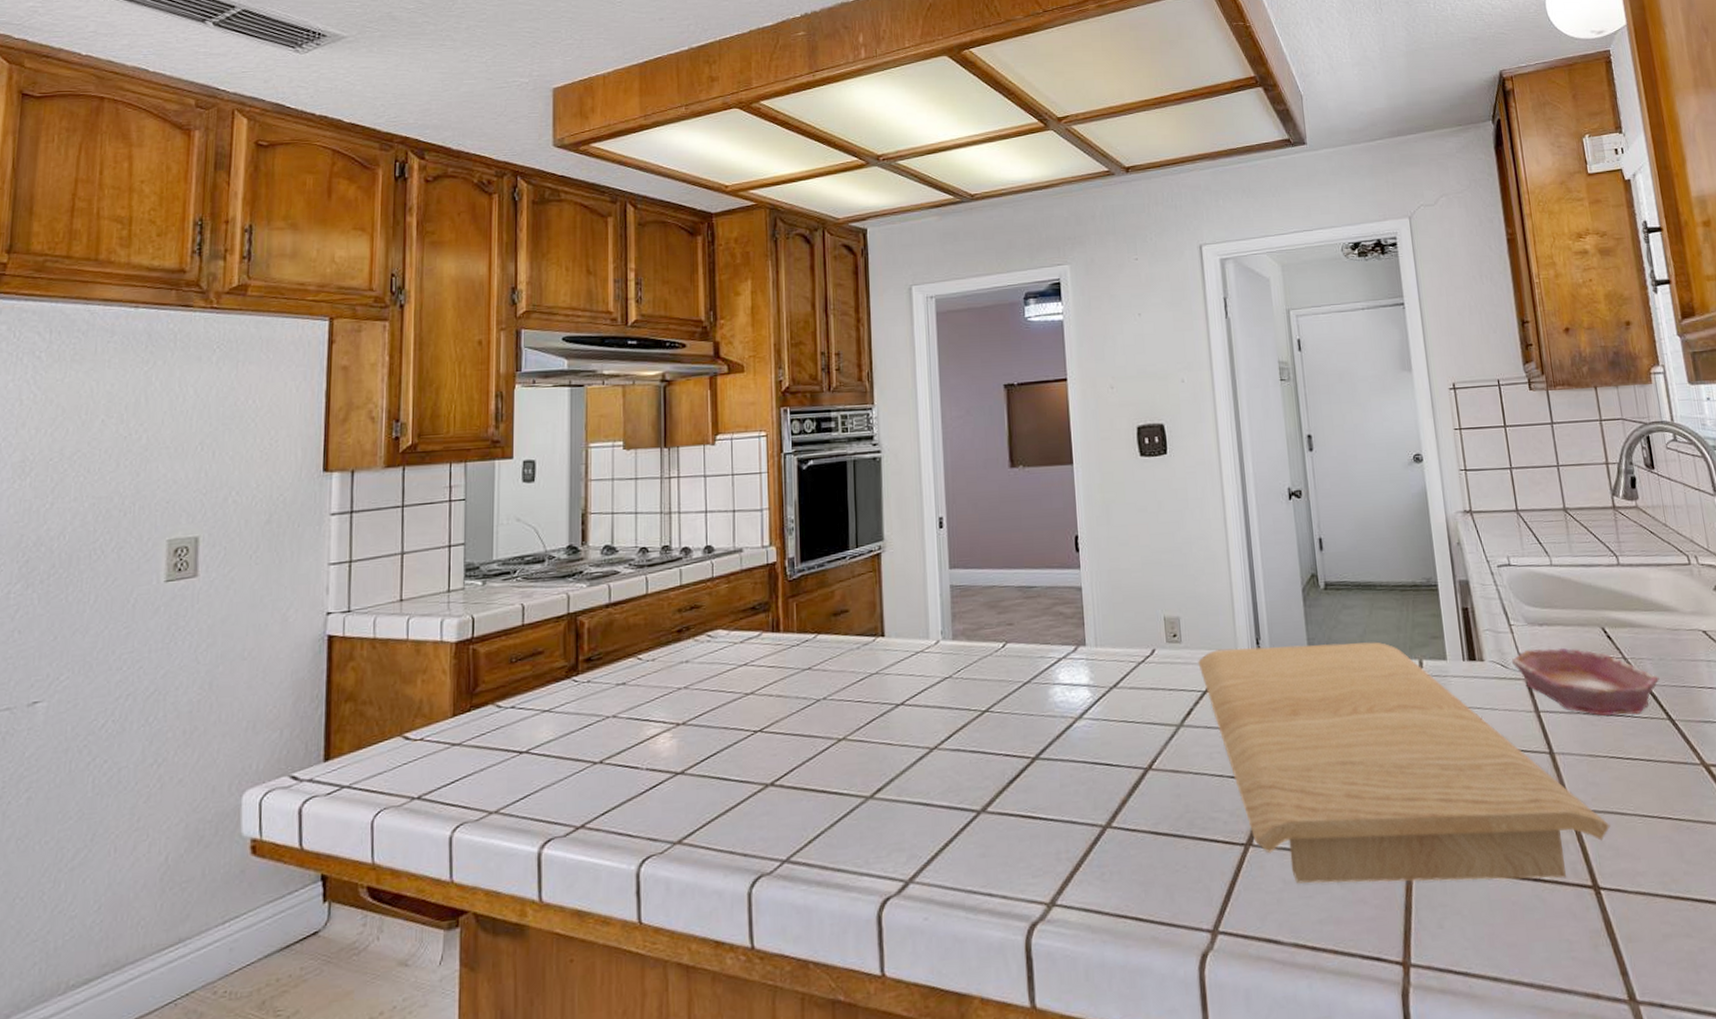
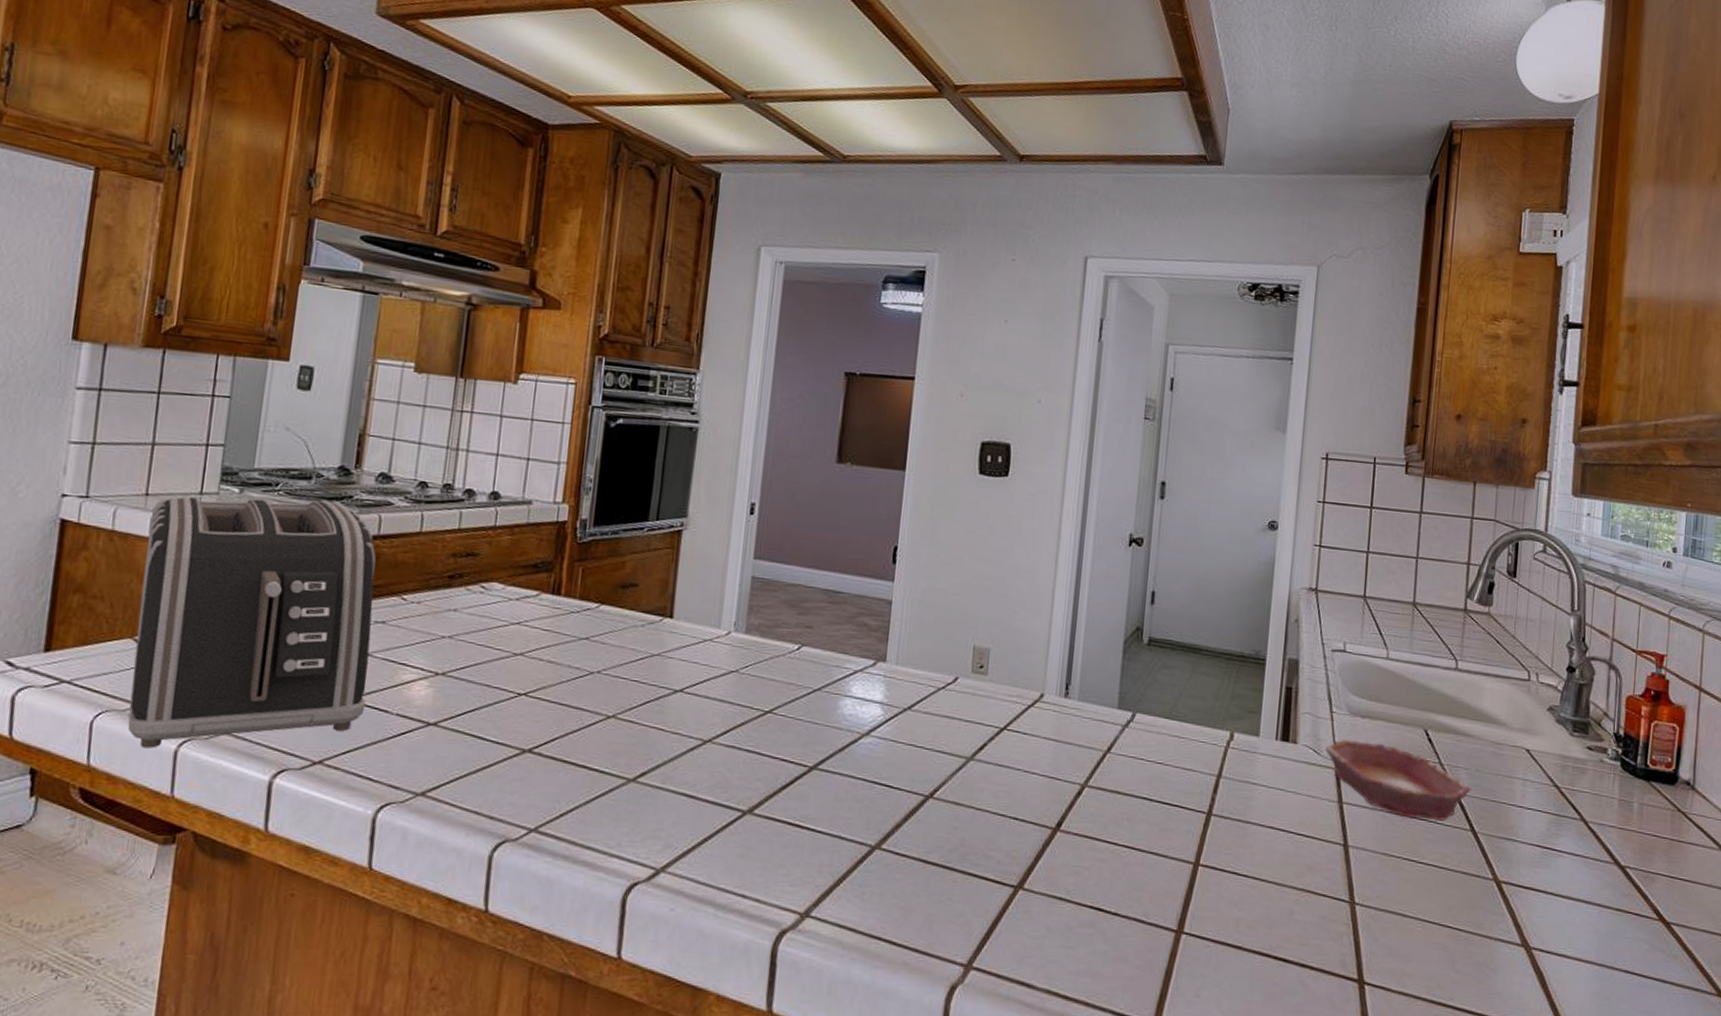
toaster: none [404,578,617,839] -> present [127,495,376,749]
cutting board: present [1198,641,1611,884] -> none [1000,688,1389,968]

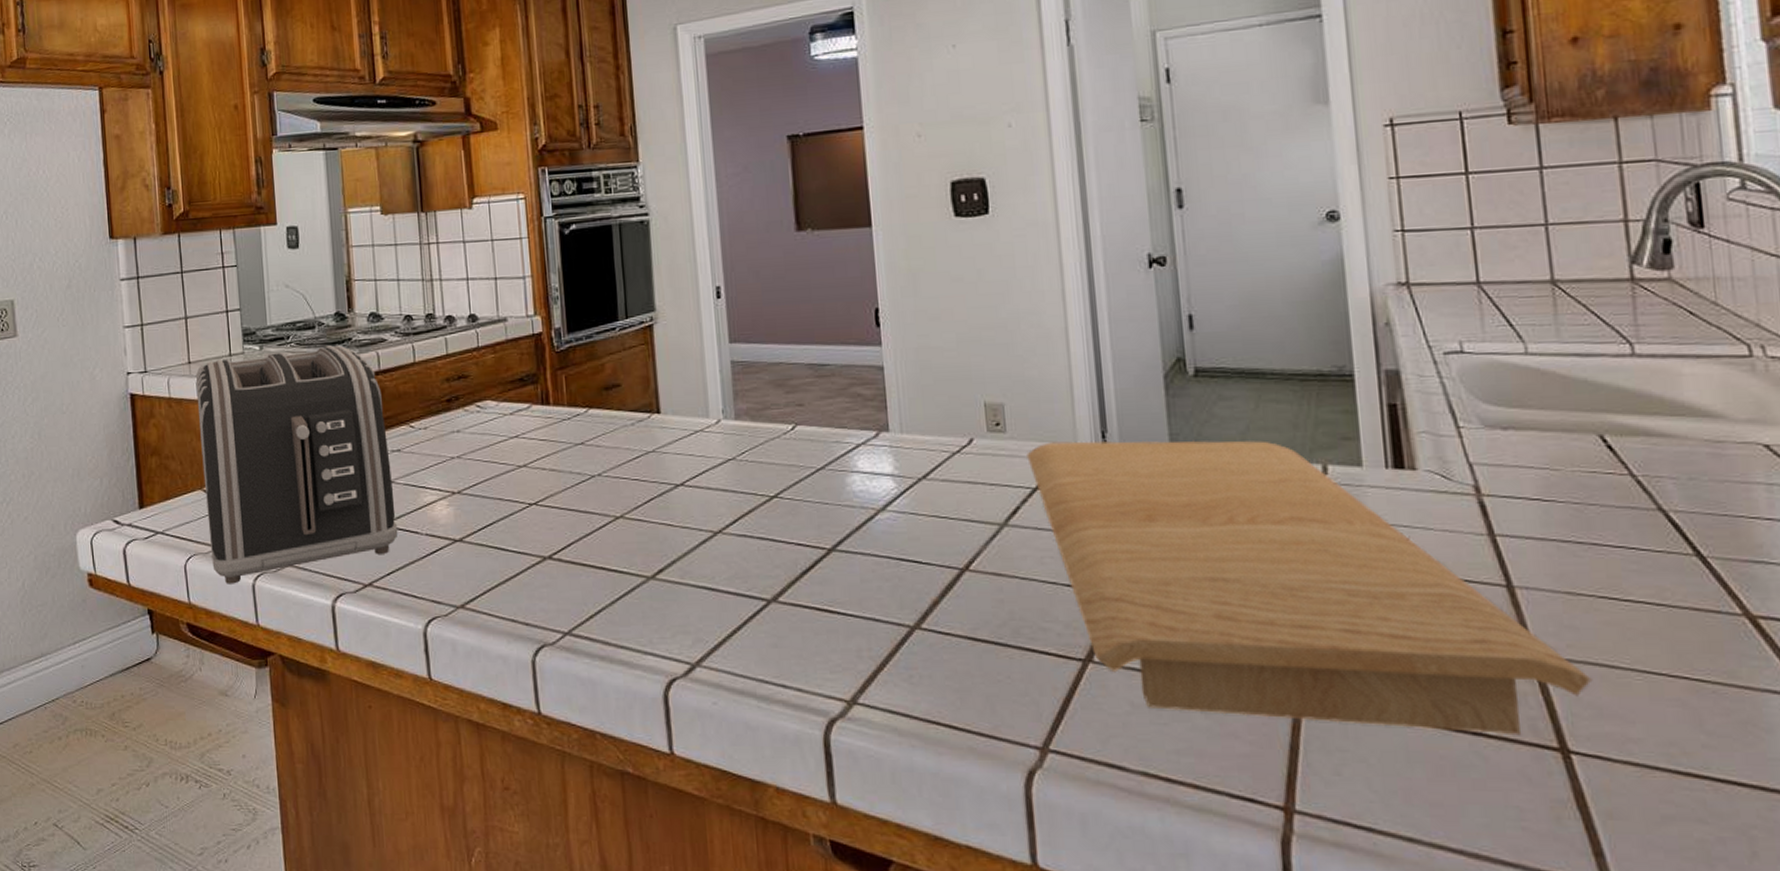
cutting board: none [1000,688,1389,968] -> present [1027,440,1592,736]
bowl: present [1325,740,1472,822] -> none [1456,457,1687,547]

